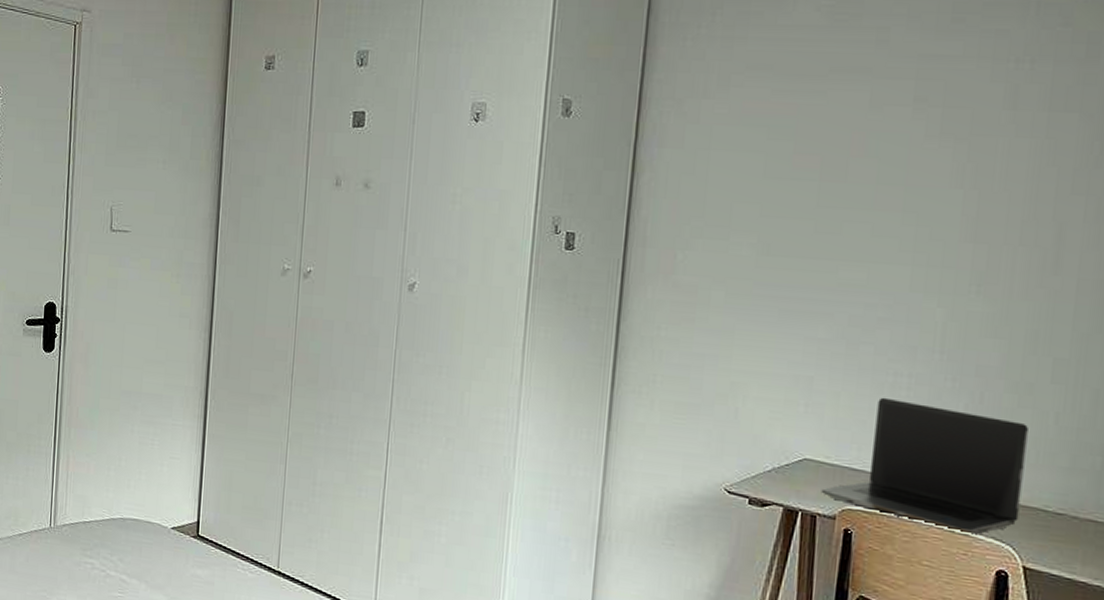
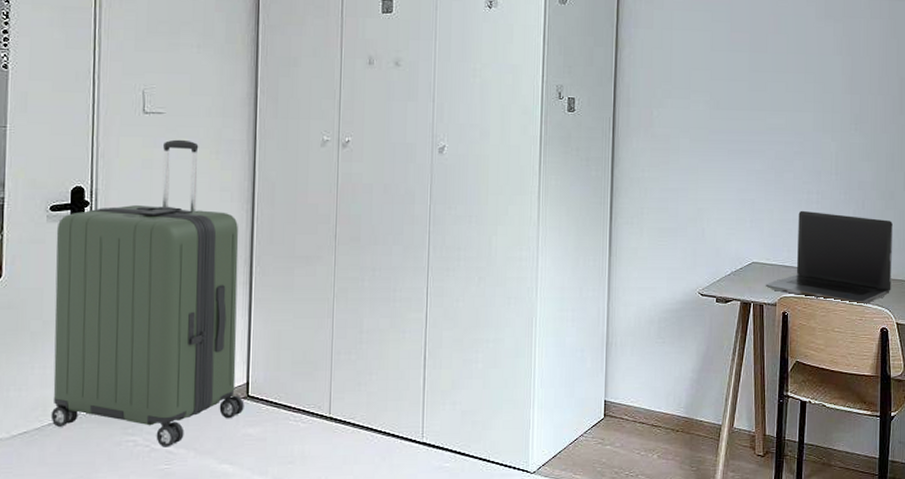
suitcase: none [21,259,196,576] -> present [50,139,244,447]

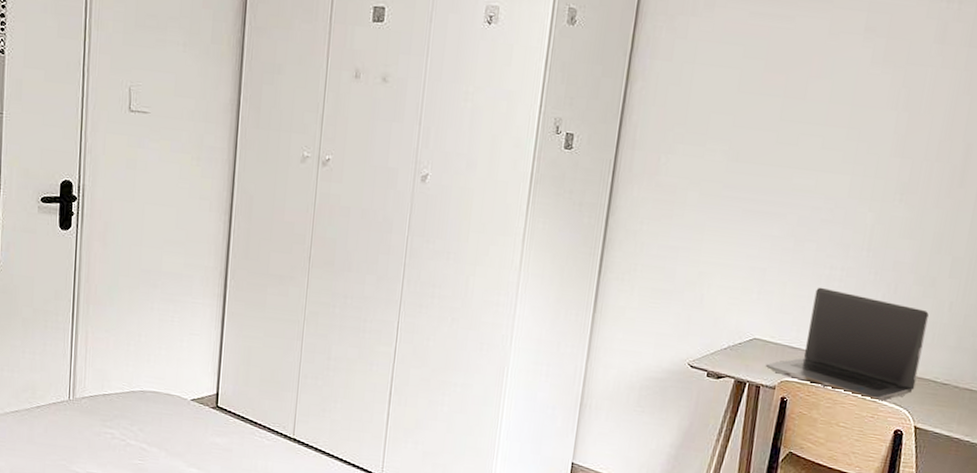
suitcase: present [50,139,244,447] -> none [39,141,216,444]

